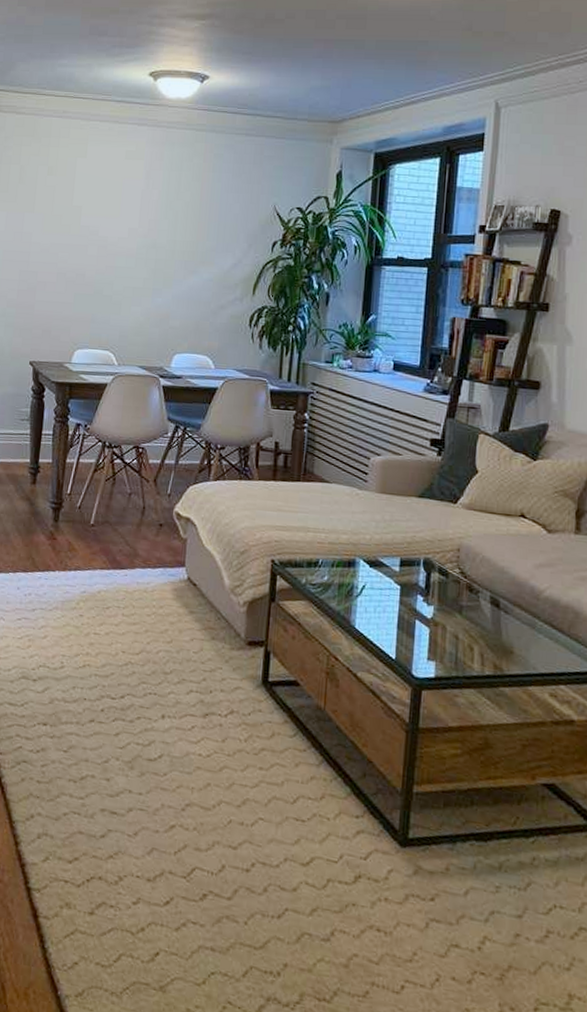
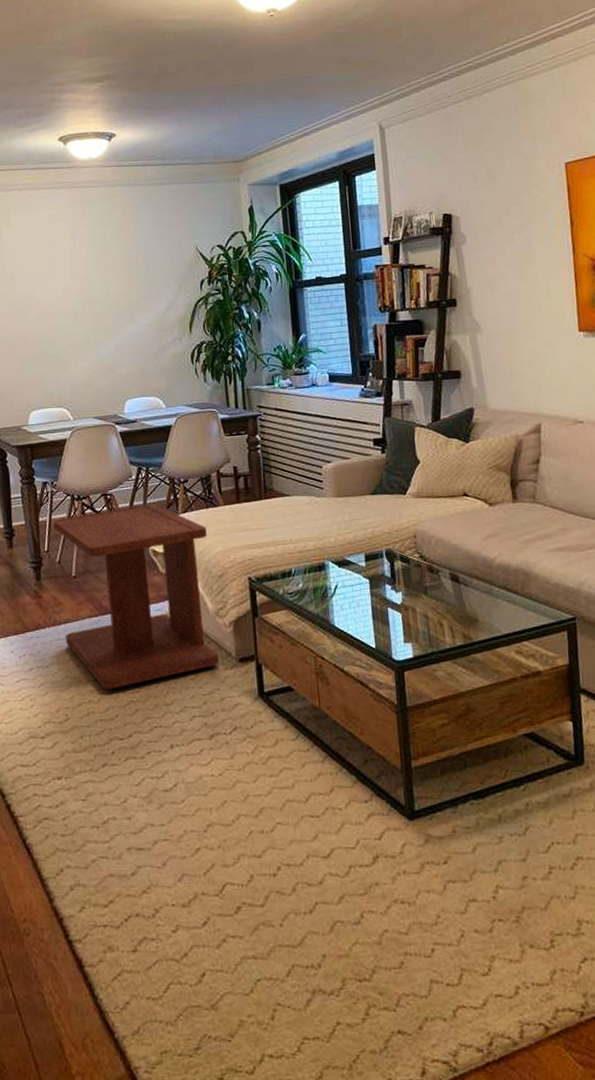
side table: none [73,463,236,646] -> present [53,504,219,690]

